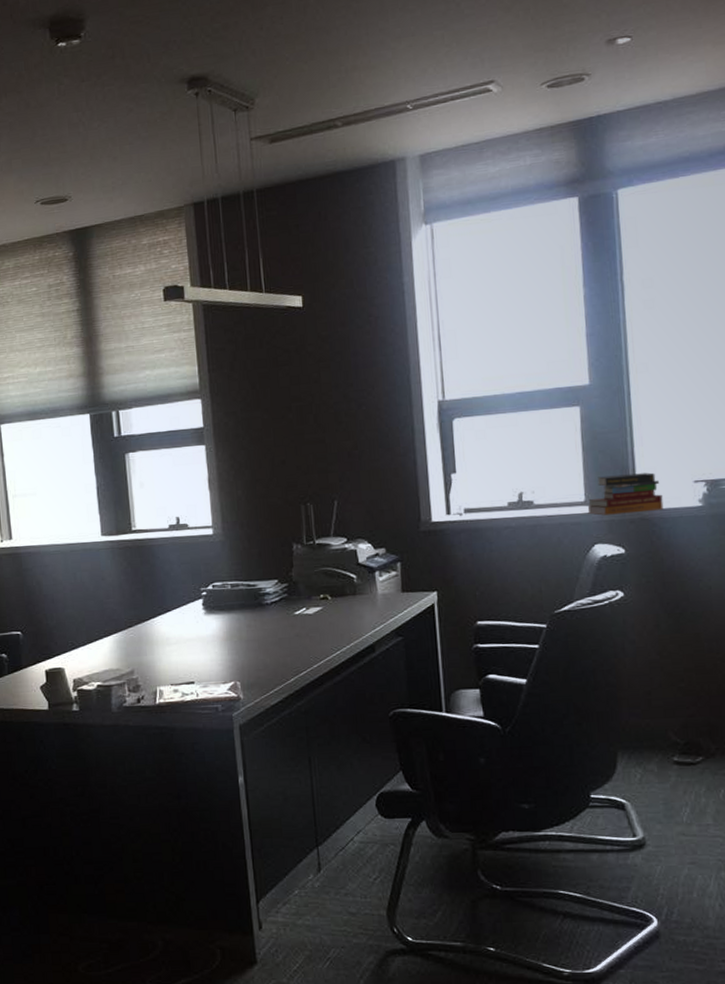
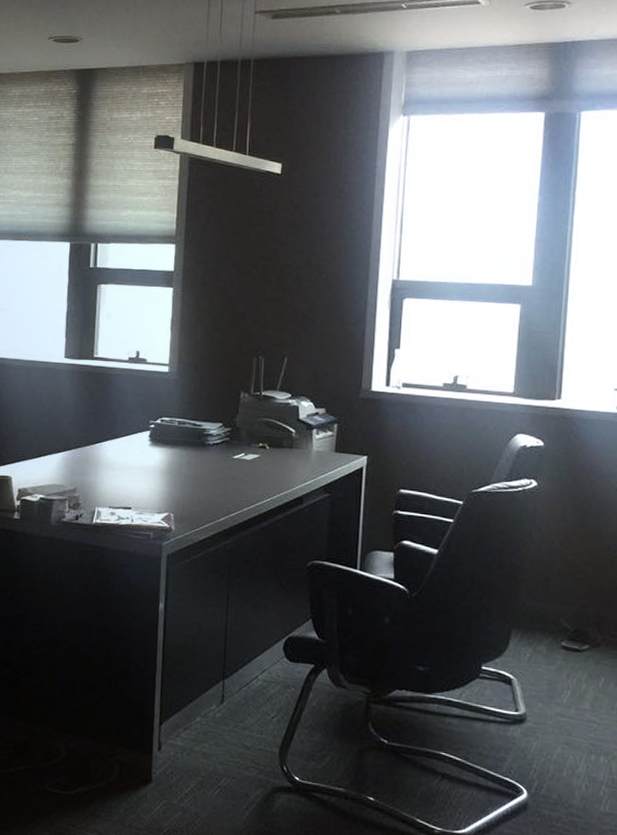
books: present [587,472,664,516] -> none [514,372,584,412]

